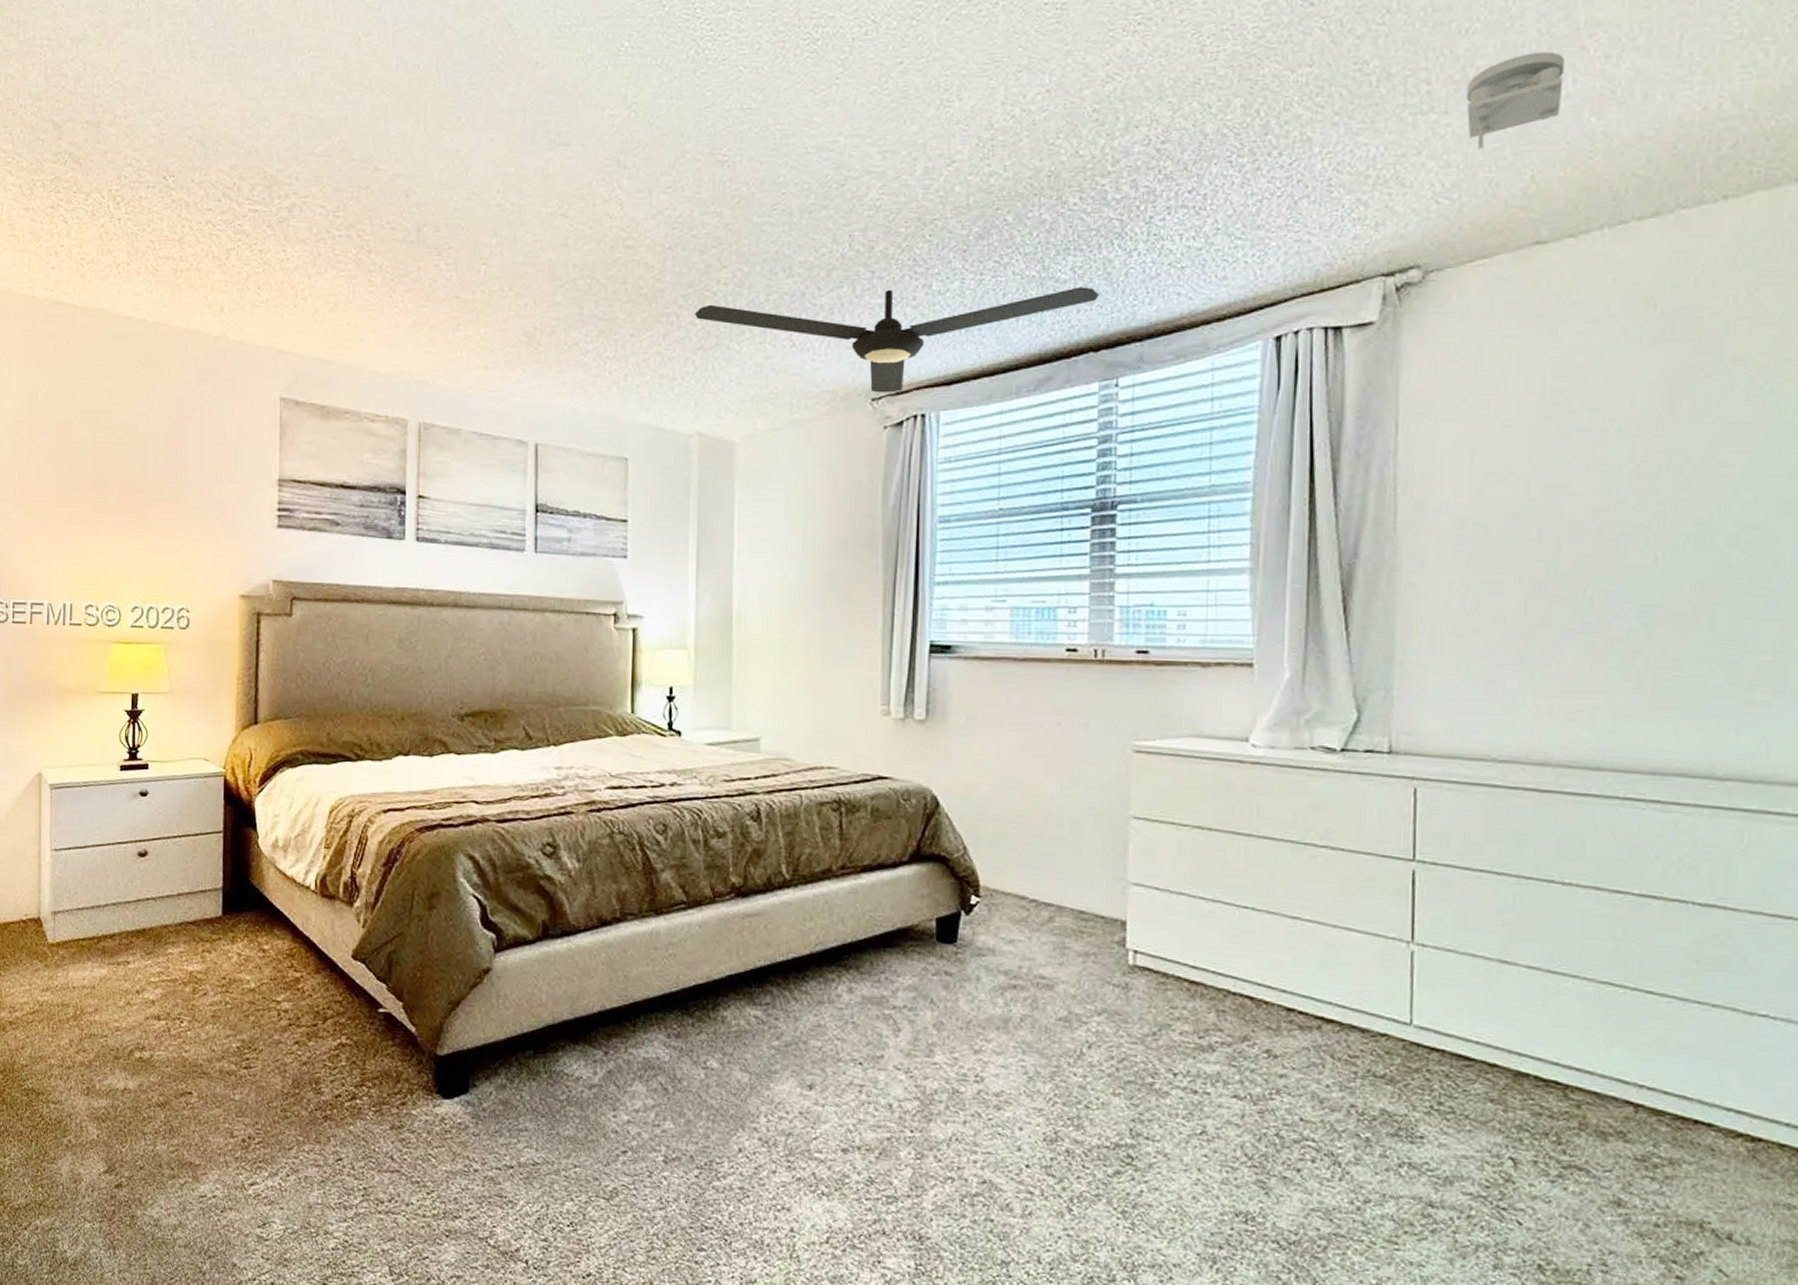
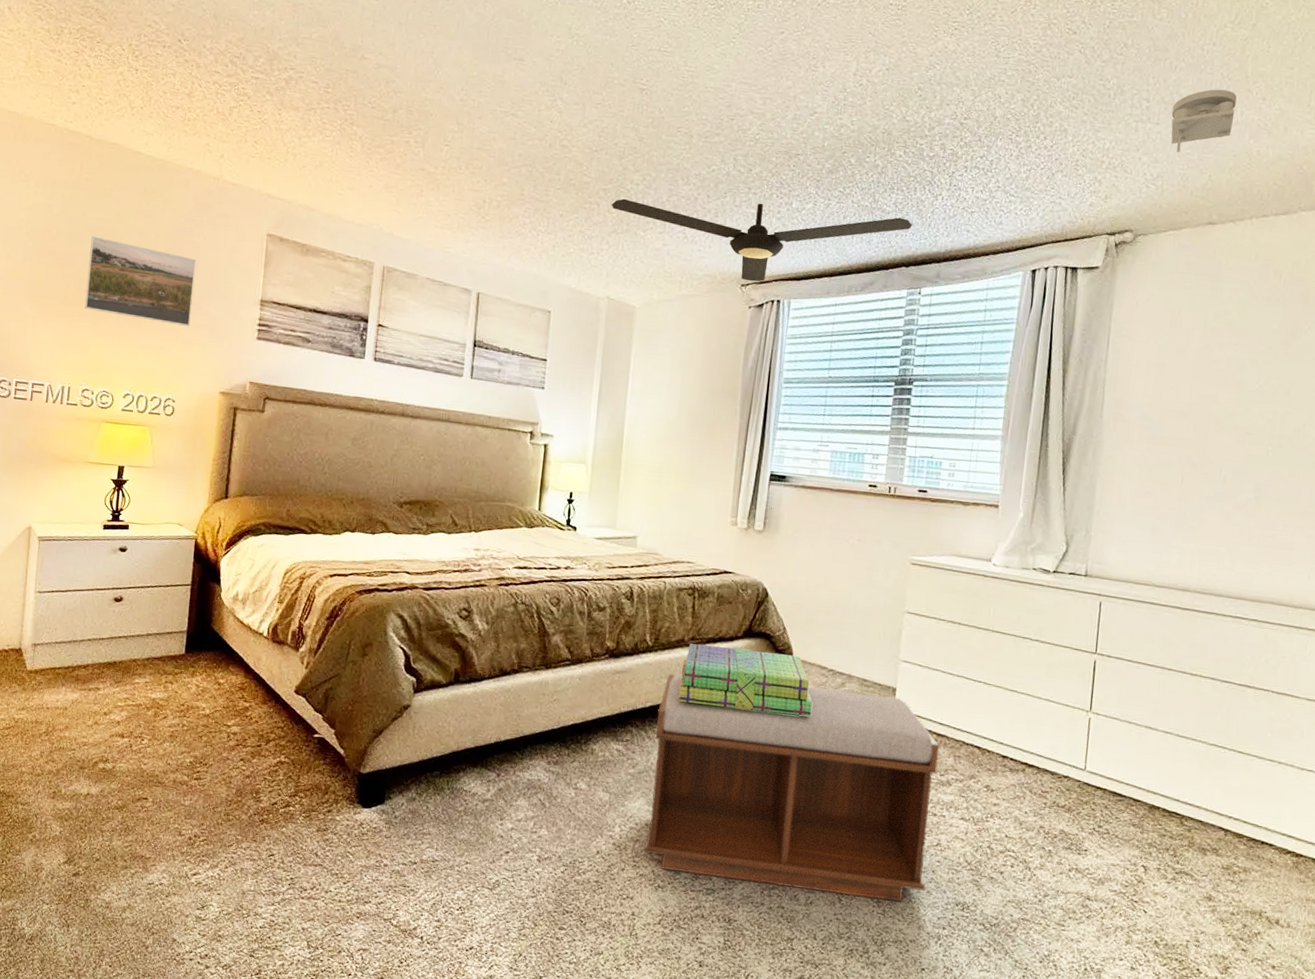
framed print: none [81,422,202,520] -> present [84,236,197,327]
bench: none [799,913,1195,1213] -> present [643,673,940,903]
stack of books: none [829,874,1012,965] -> present [678,643,813,717]

